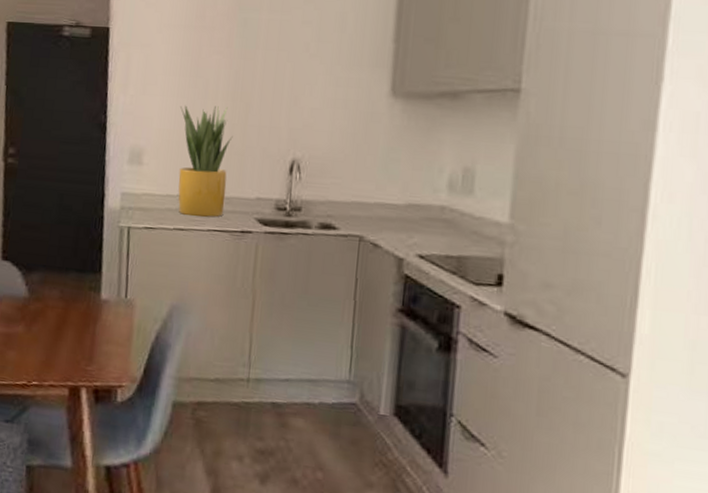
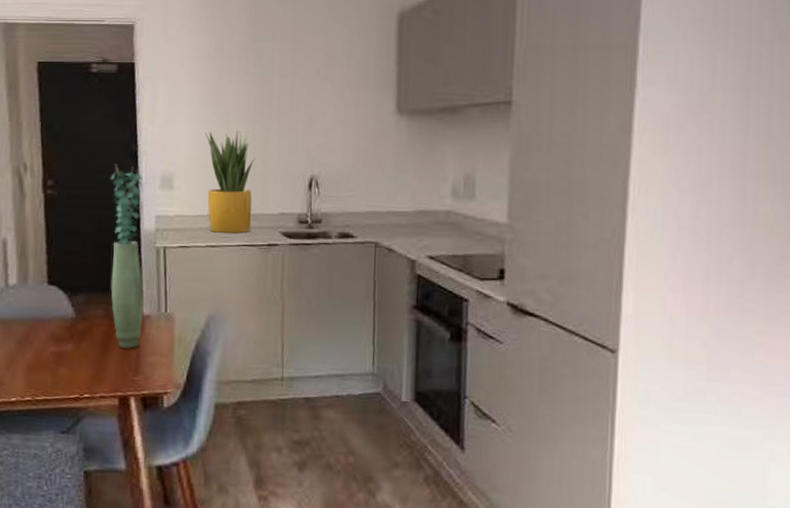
vase: none [67,134,110,336] -> present [111,163,144,350]

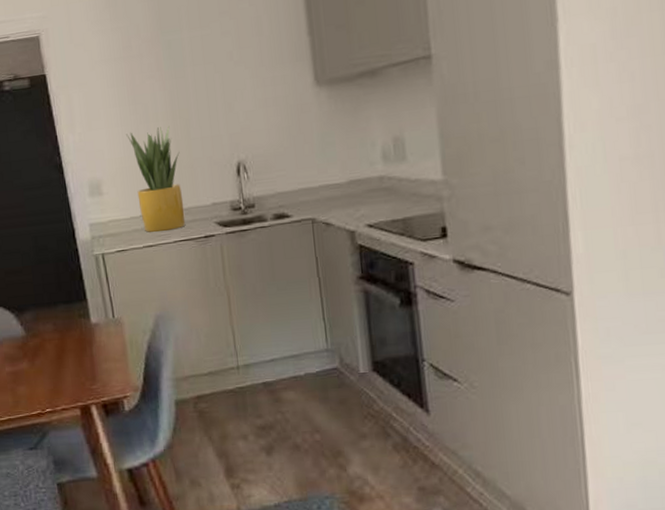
vase: present [111,163,144,350] -> none [39,177,93,360]

